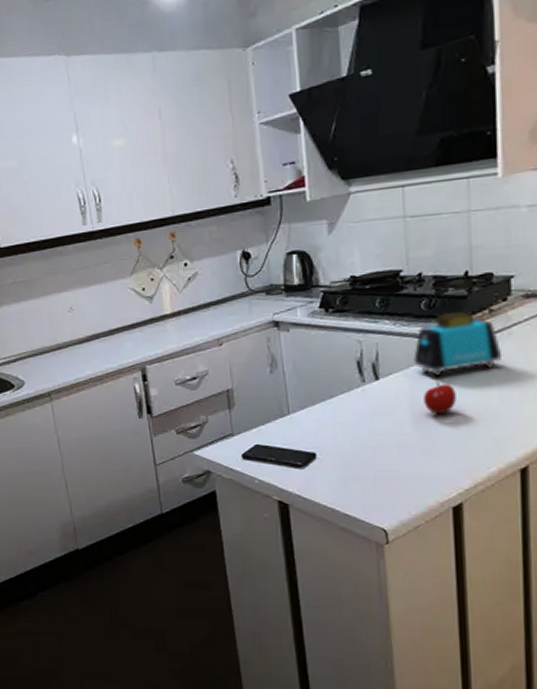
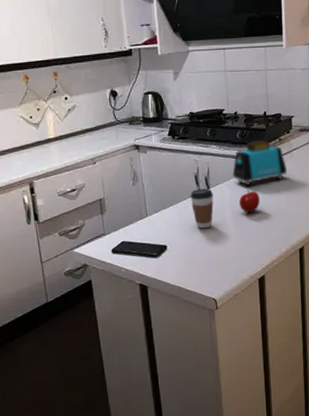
coffee cup: none [349,379,385,434] -> present [190,188,214,229]

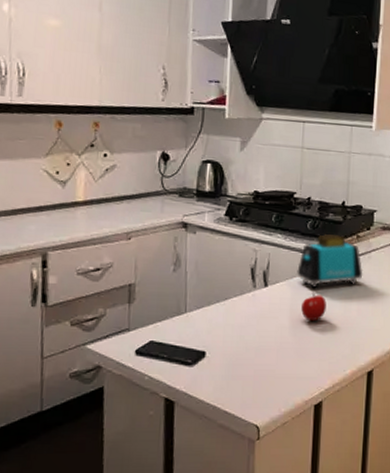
coffee cup: present [190,188,214,229] -> none [242,285,272,336]

